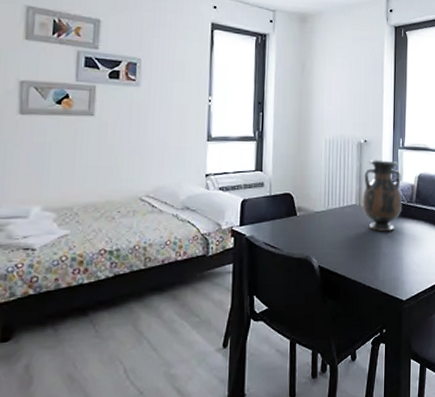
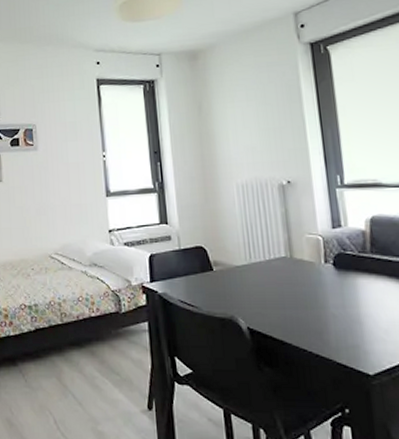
vase: present [362,159,402,232] -> none [292,202,352,290]

